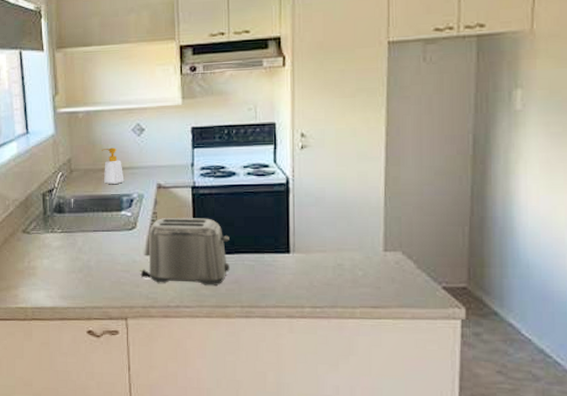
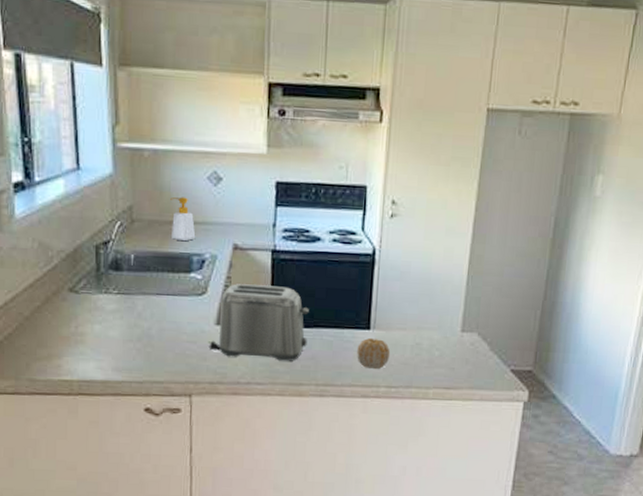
fruit: none [279,260,312,291] -> present [357,337,391,370]

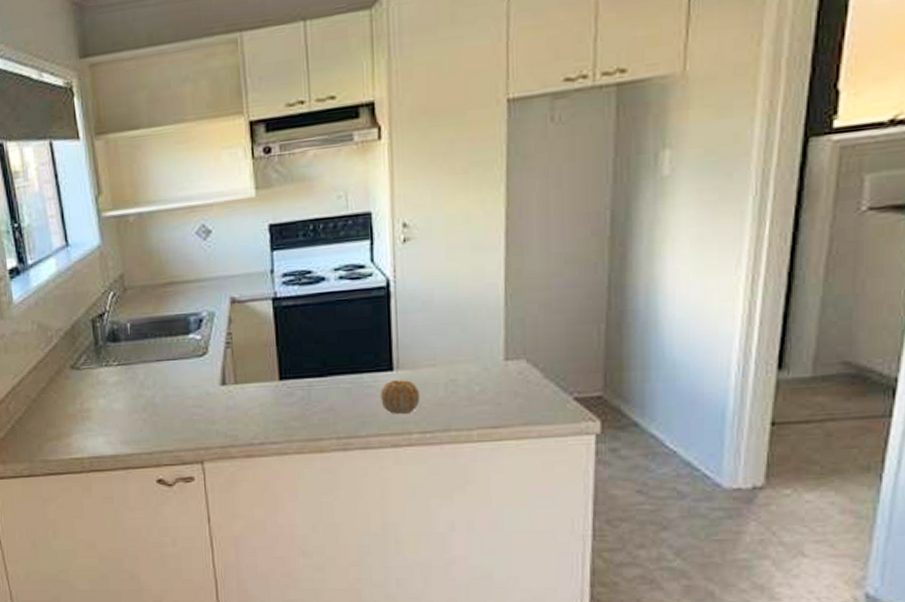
soap bottle: present [170,197,196,242] -> none [160,256,191,303]
toaster: present [207,284,309,362] -> none [214,335,323,418]

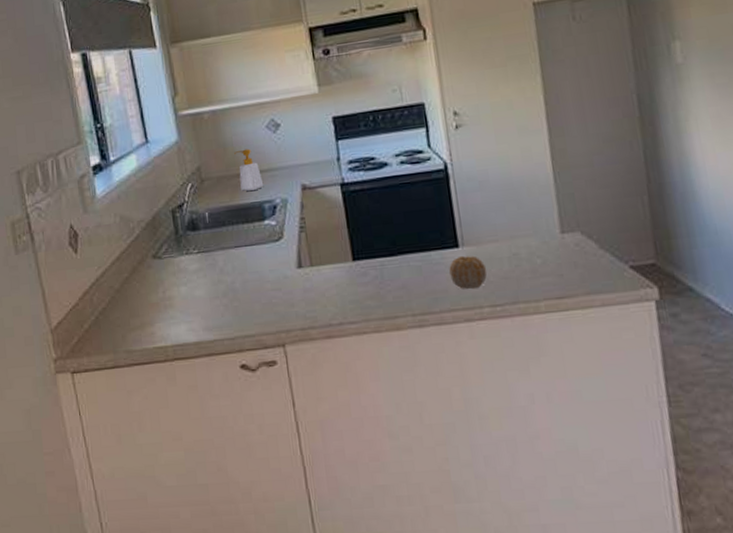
soap bottle: none [160,256,191,303] -> present [234,148,264,192]

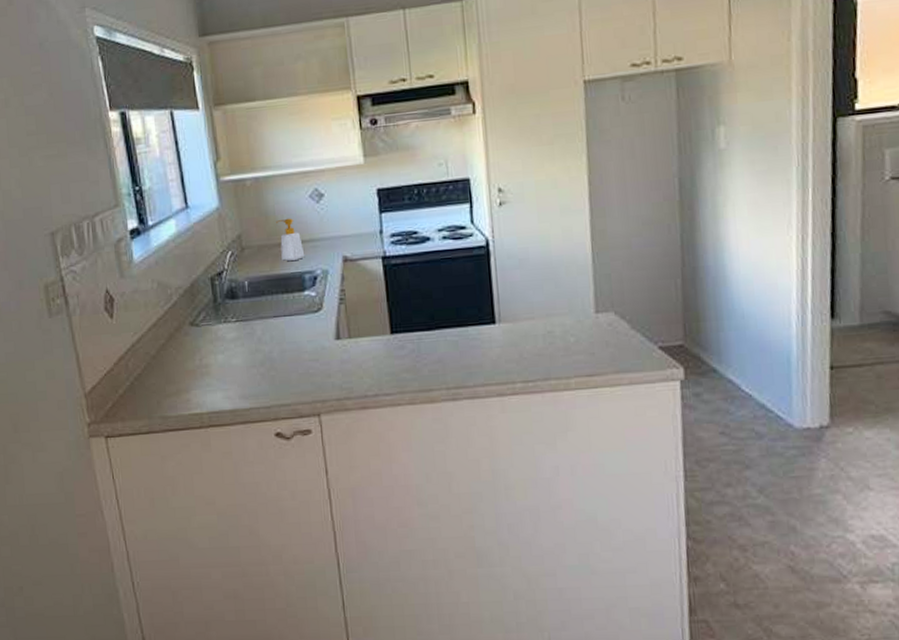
fruit: present [449,255,488,290] -> none [485,332,522,365]

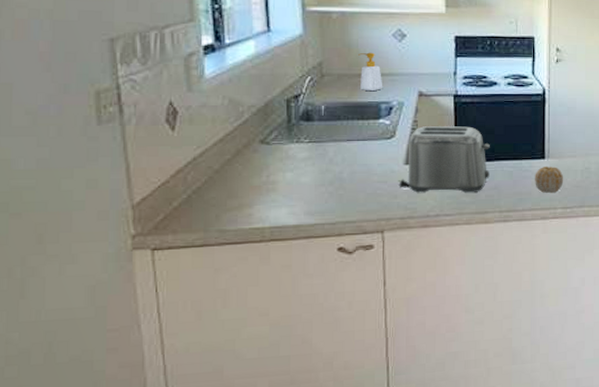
toaster: none [329,291,432,371] -> present [397,126,490,193]
fruit: none [485,332,522,365] -> present [535,166,564,194]

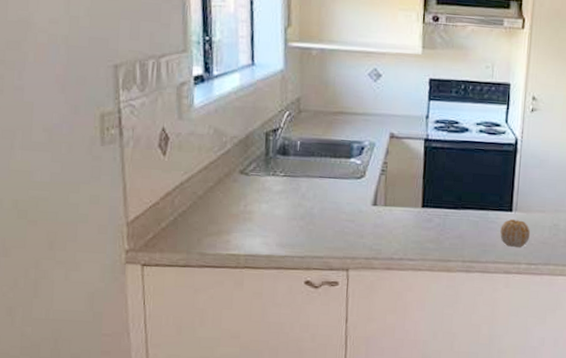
soap bottle: present [358,52,383,92] -> none [334,90,357,130]
toaster: present [397,126,490,193] -> none [364,168,457,240]

